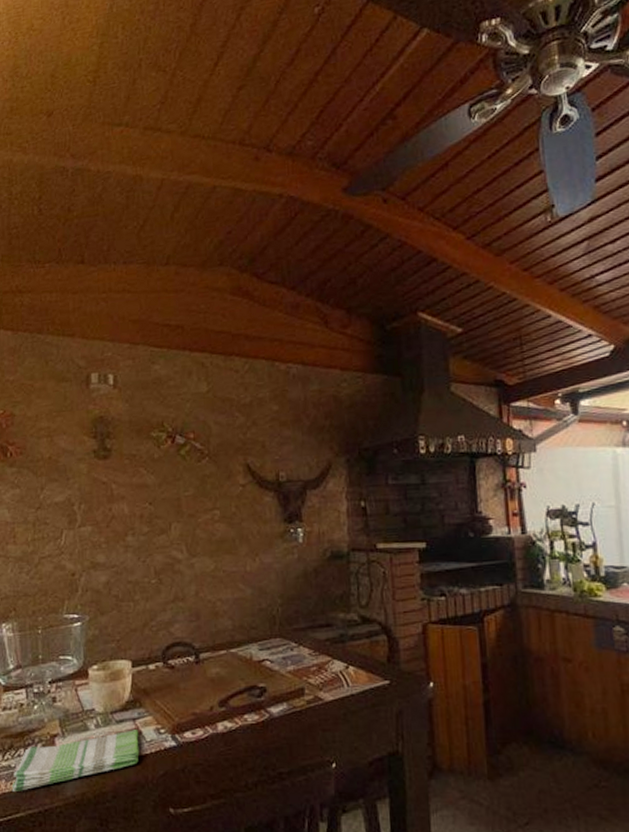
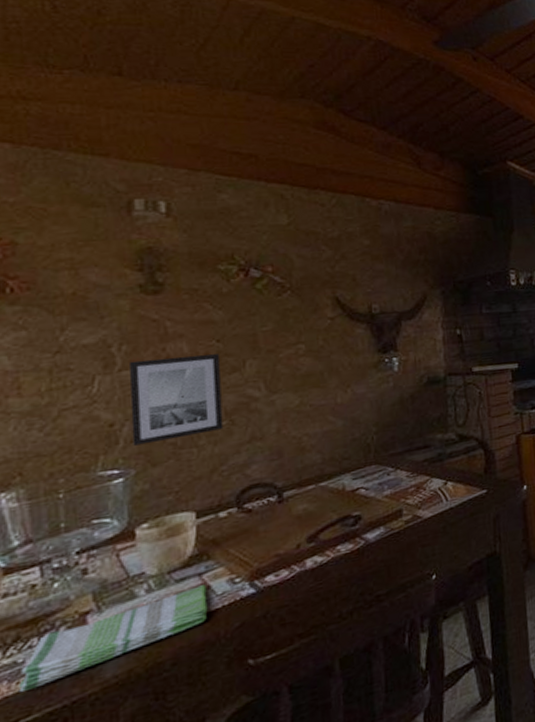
wall art: none [86,516,154,595] -> present [129,354,224,446]

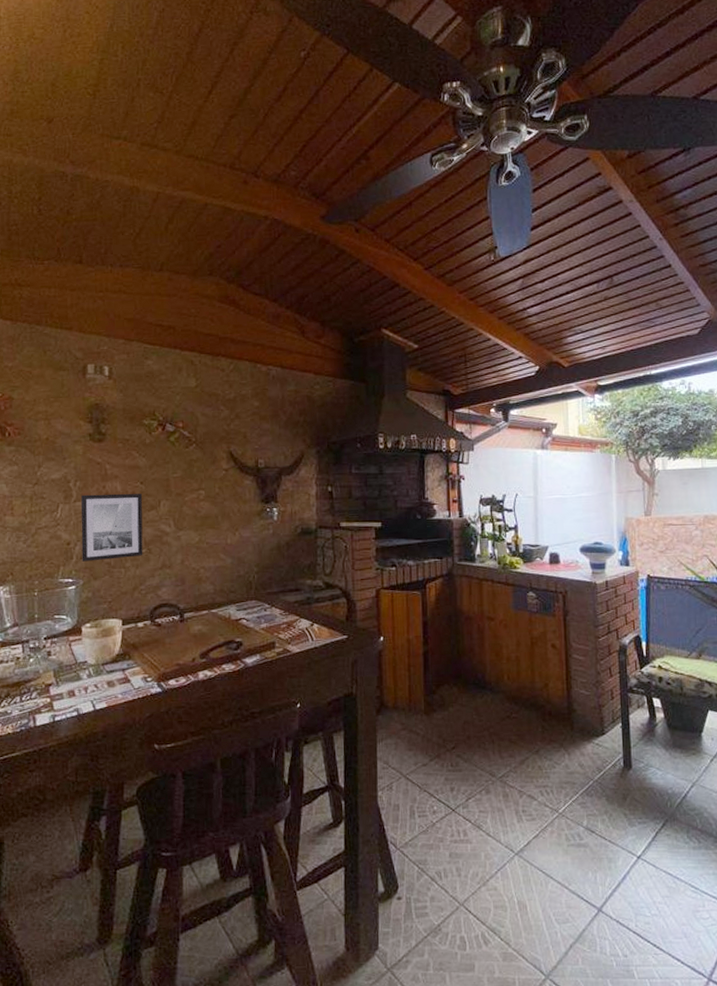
dish towel: present [18,584,208,692] -> none [8,678,128,734]

